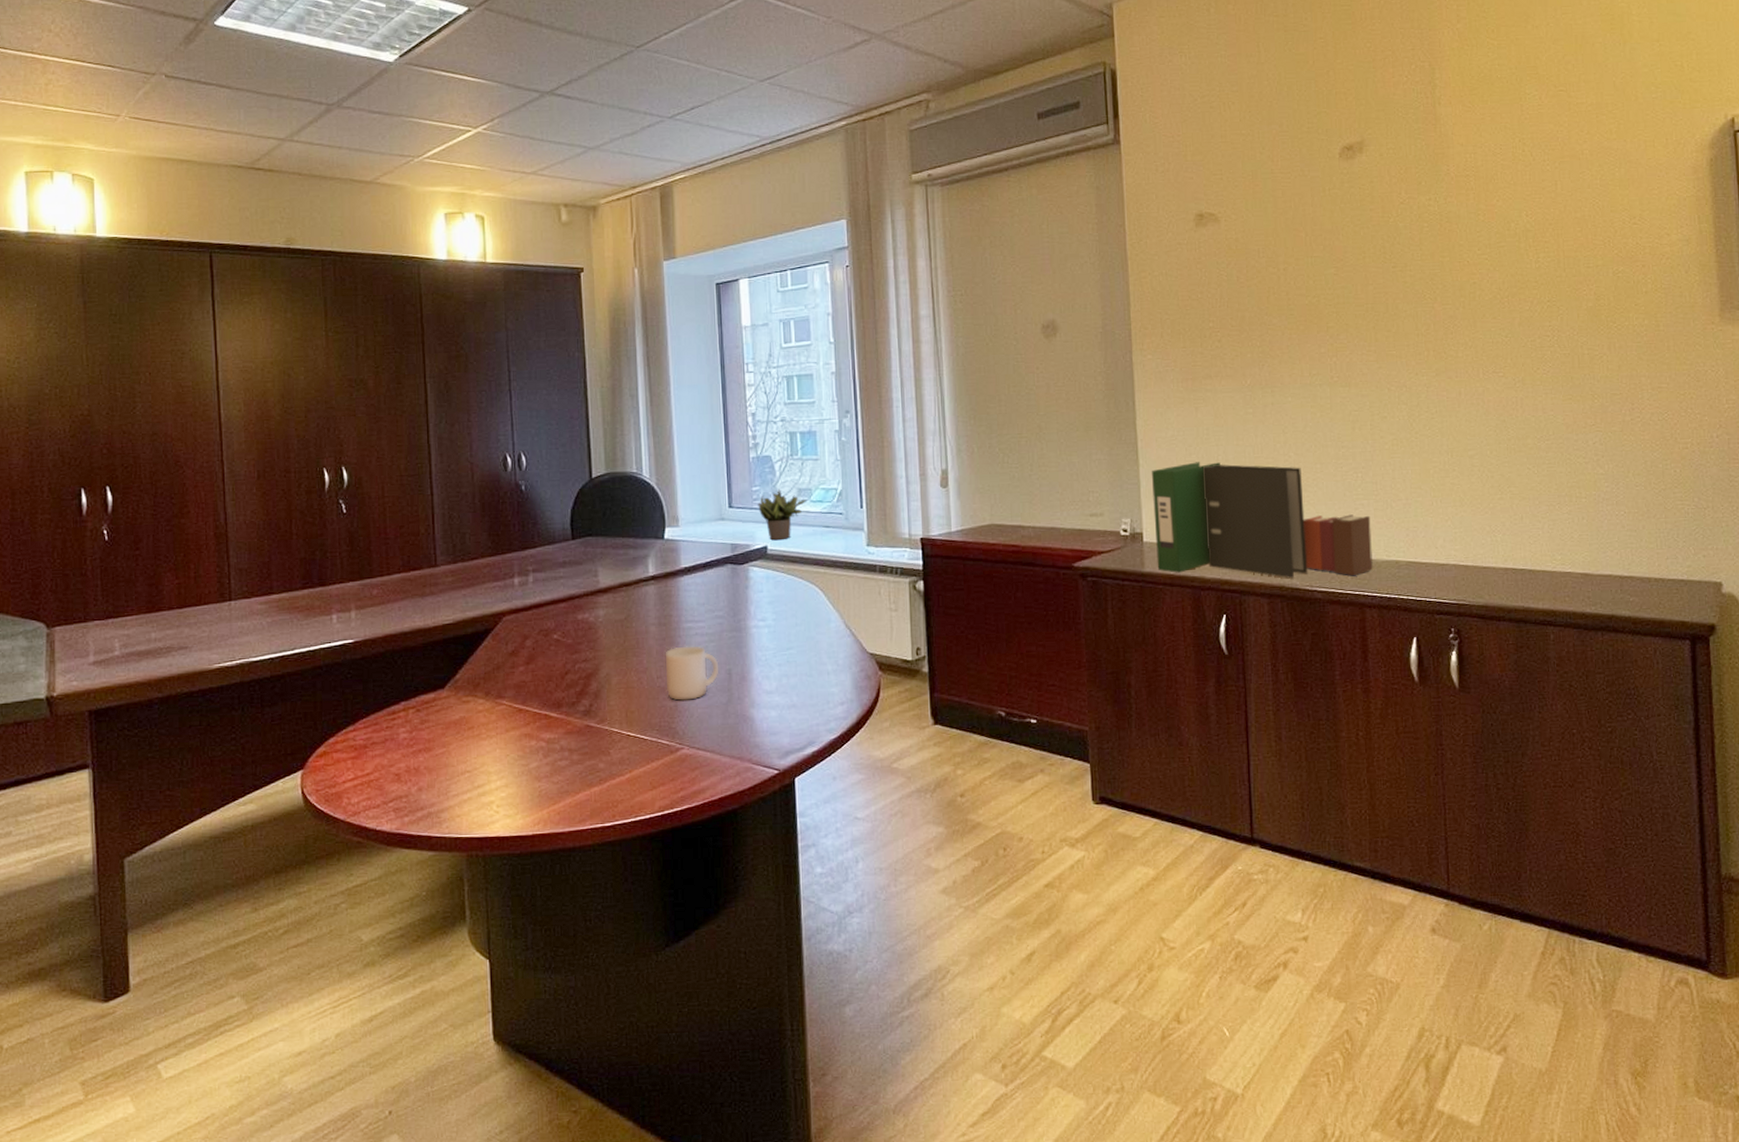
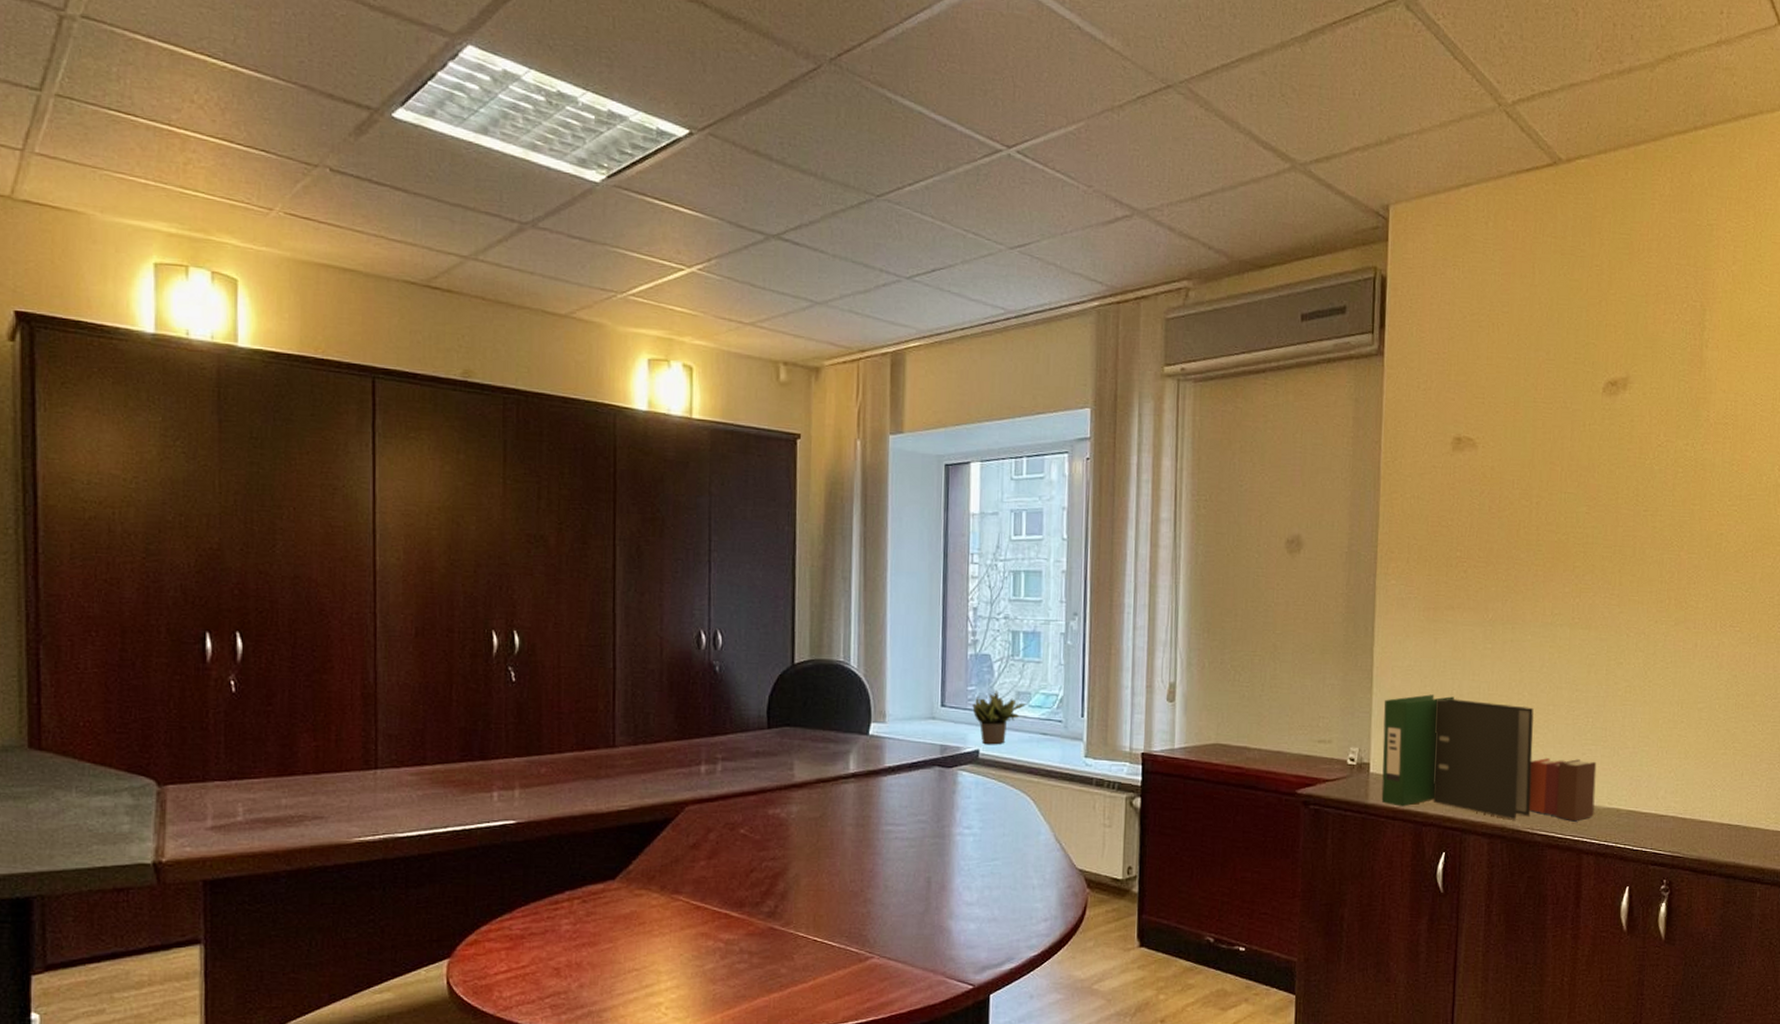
mug: present [665,646,719,701] -> none [859,850,918,907]

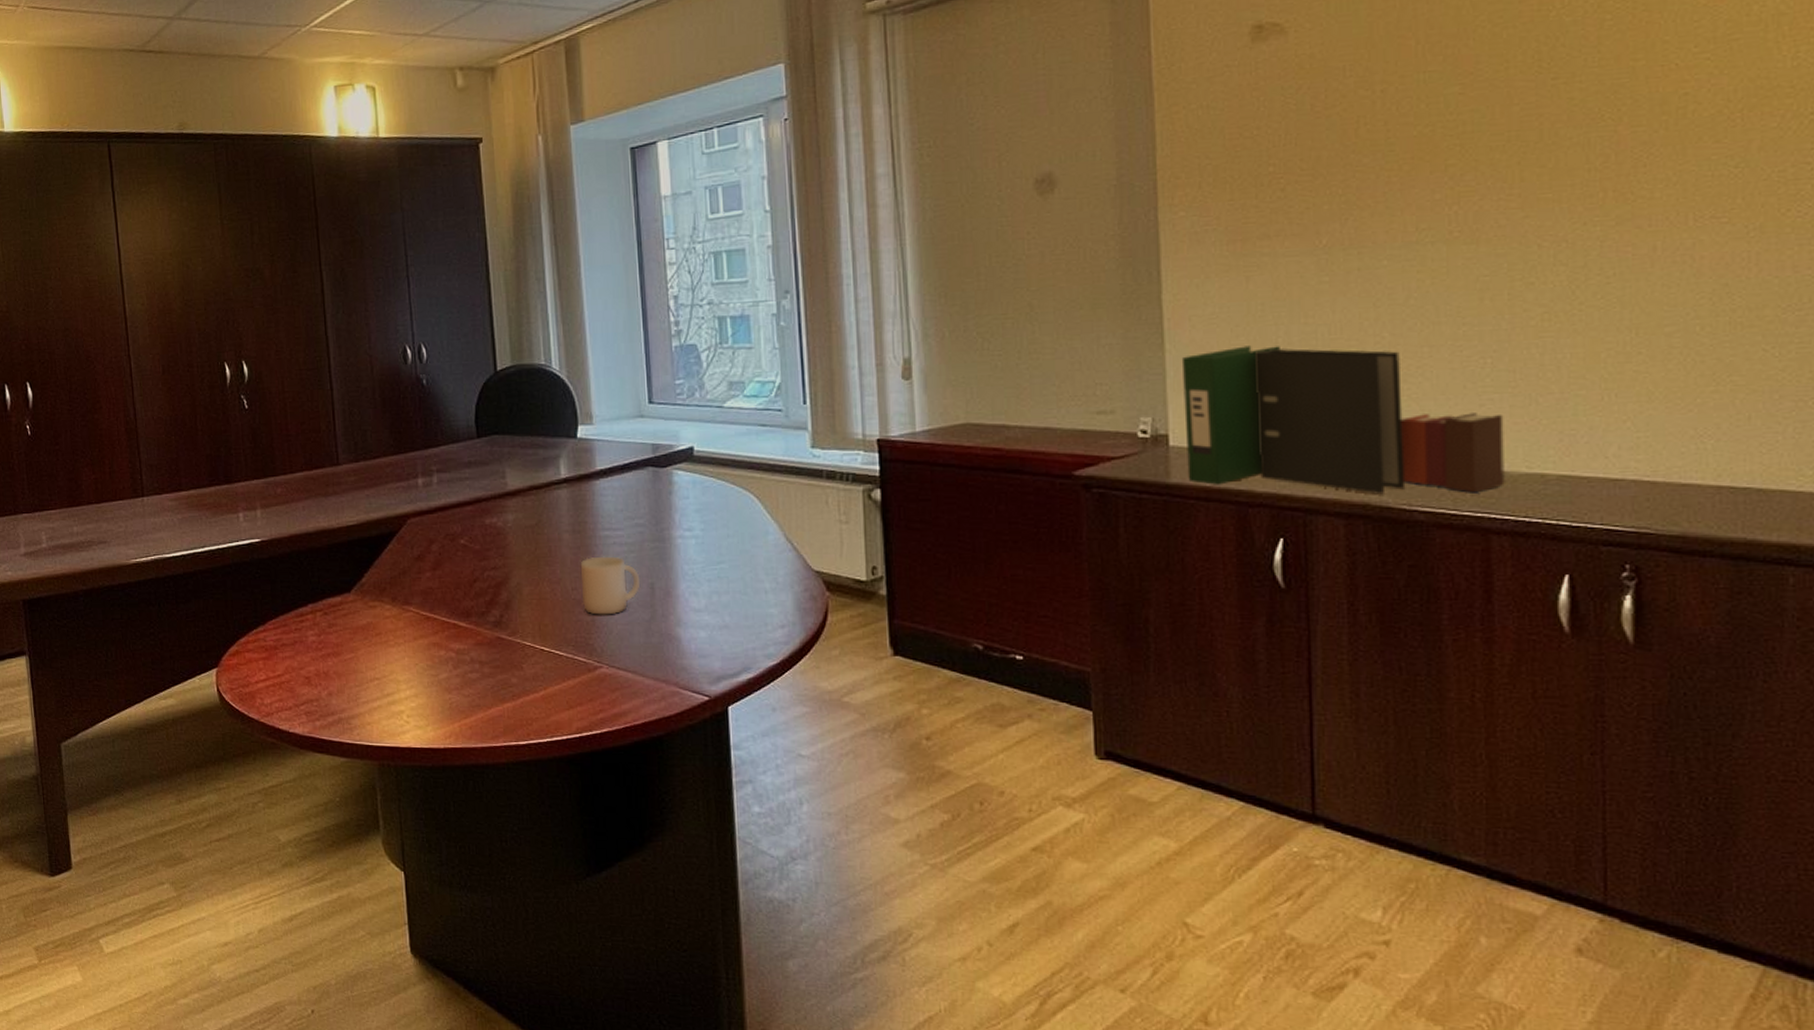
mug: none [859,850,918,907] -> present [580,556,641,615]
potted plant: present [972,689,1027,745] -> none [682,381,742,441]

